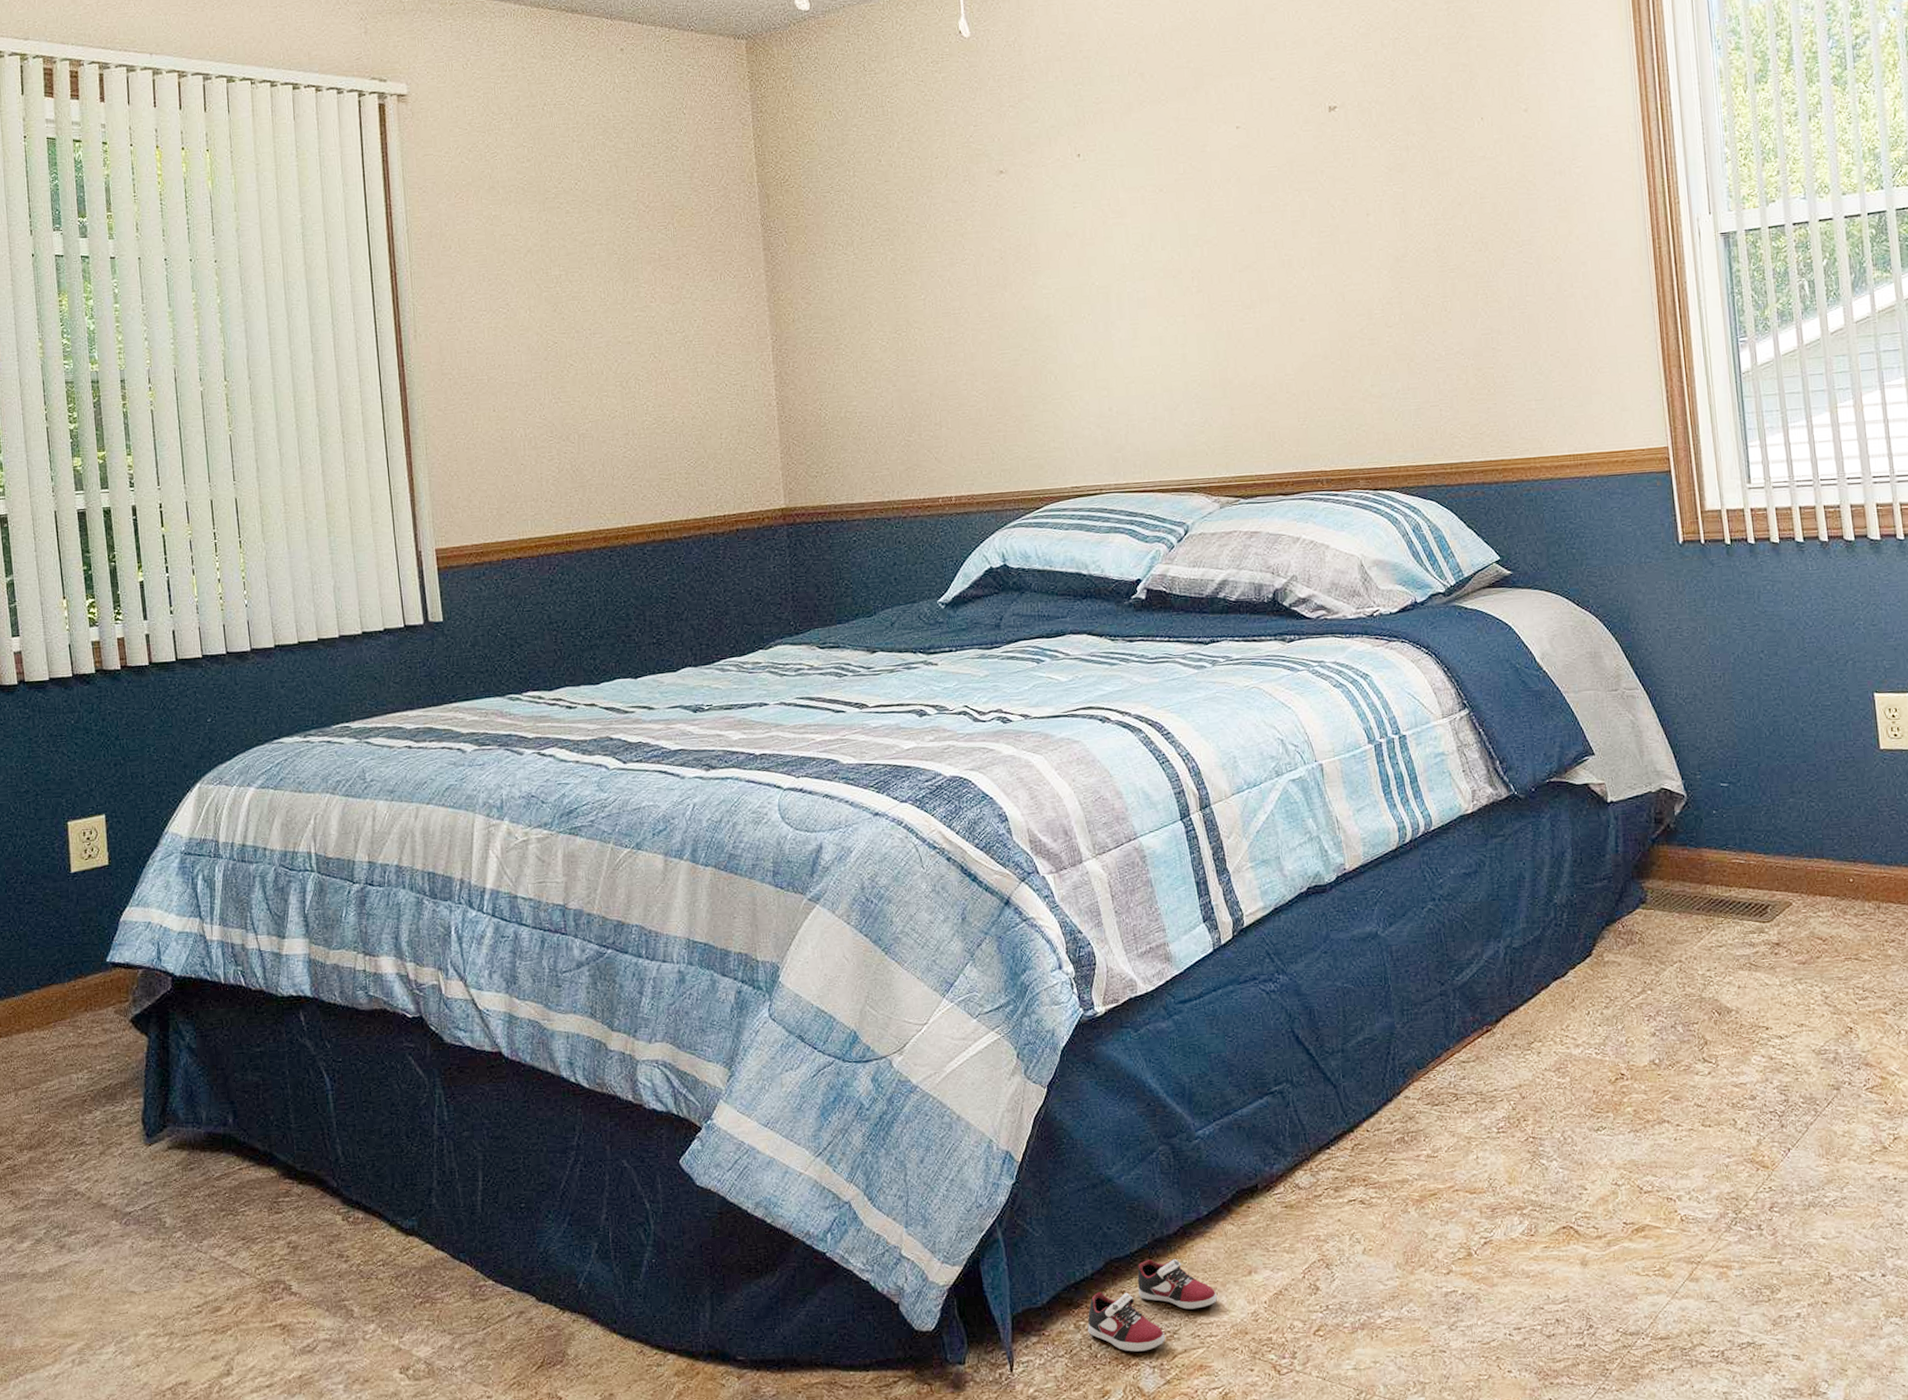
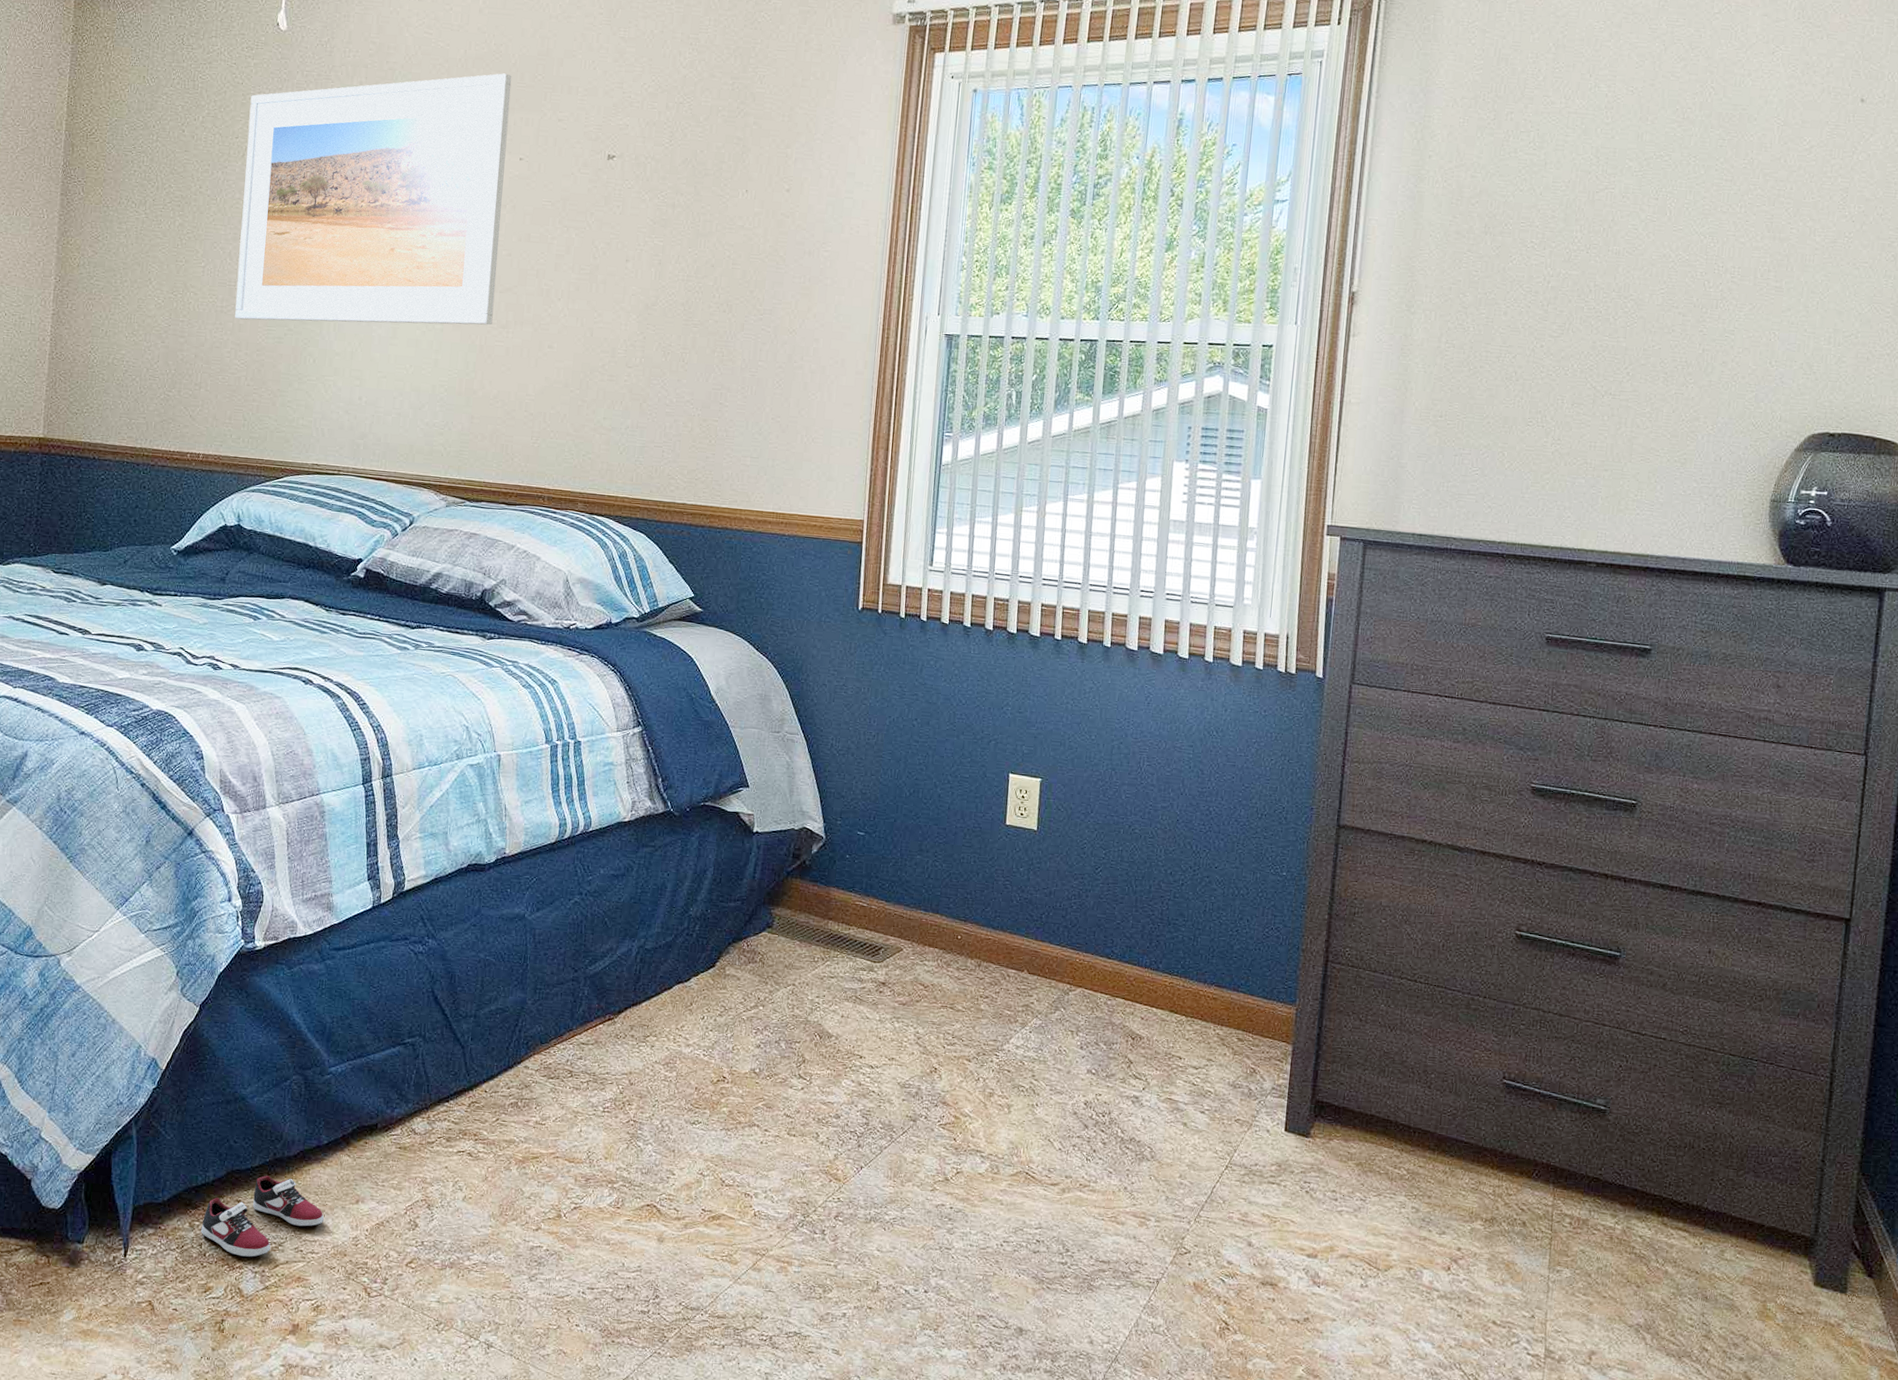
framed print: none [944,40,1237,348] -> present [235,73,512,325]

